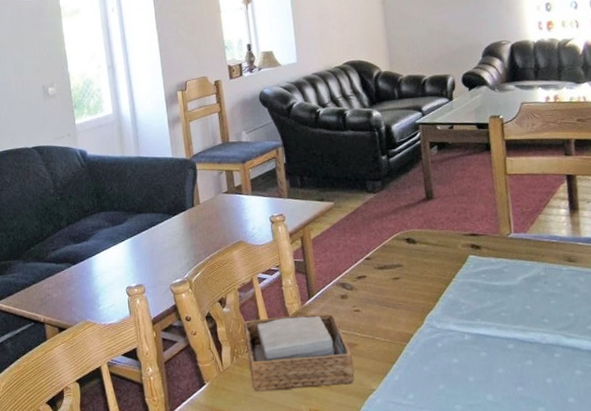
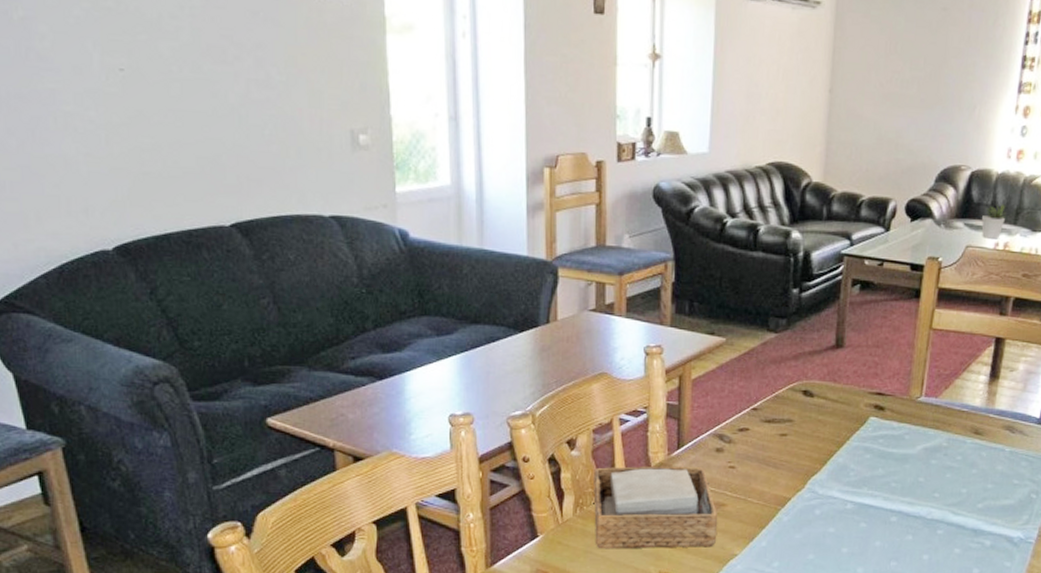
potted plant: none [528,65,550,95] -> present [981,204,1007,239]

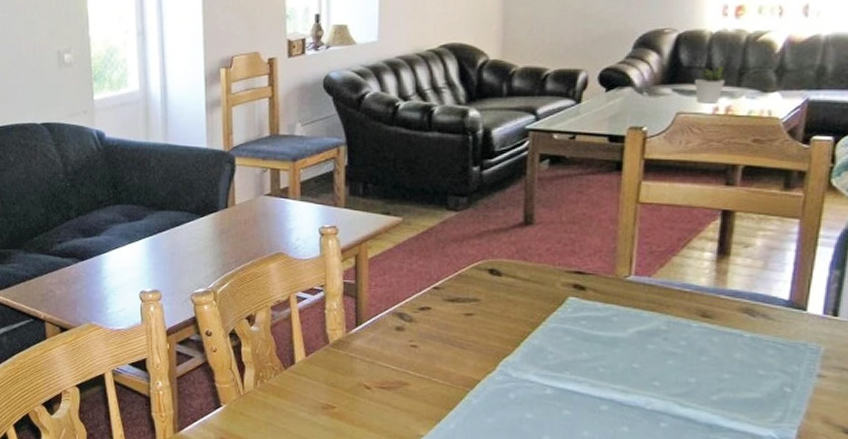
napkin holder: present [593,466,718,549] -> none [273,342,401,427]

